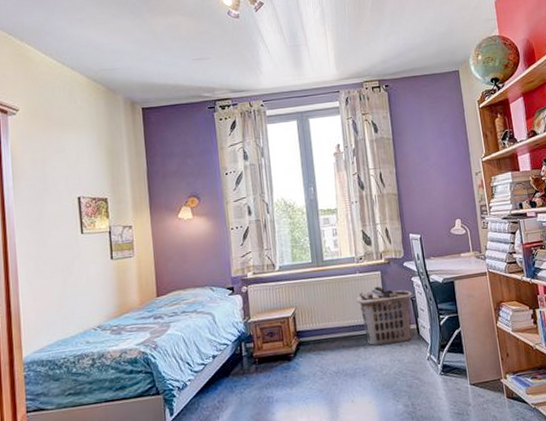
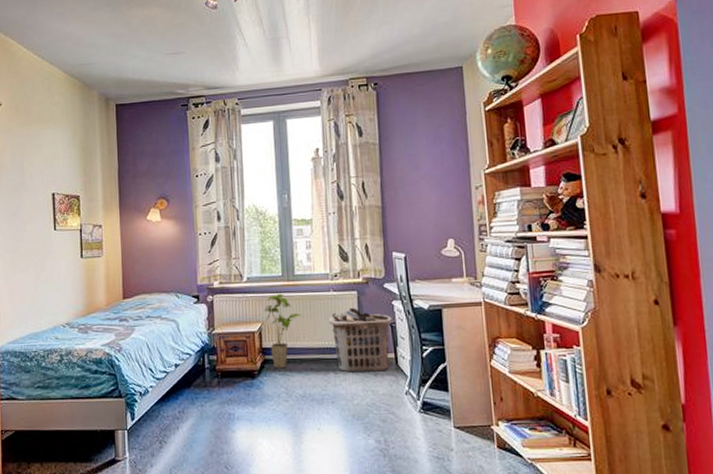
house plant: none [296,278,333,349] -> present [264,293,303,369]

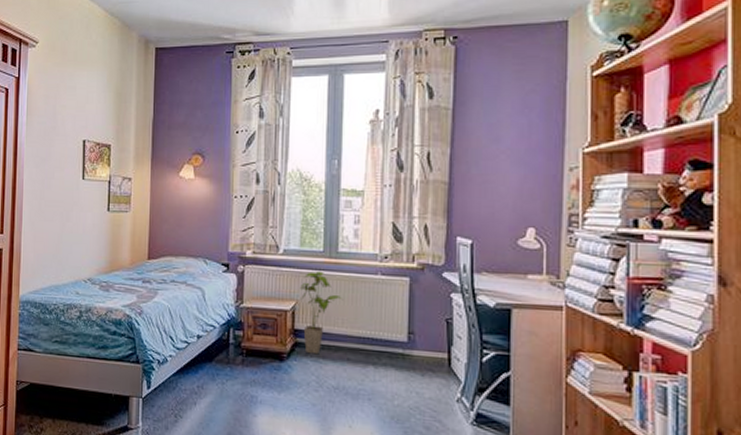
clothes hamper: present [329,307,392,372] -> none [373,295,448,373]

